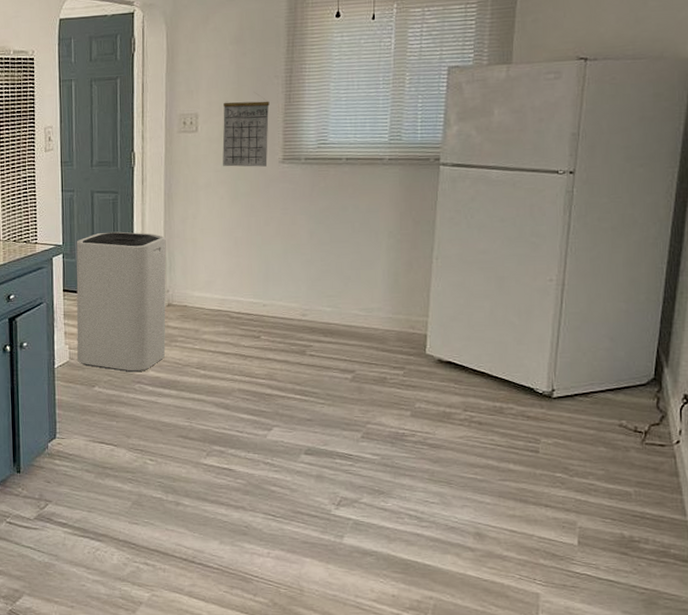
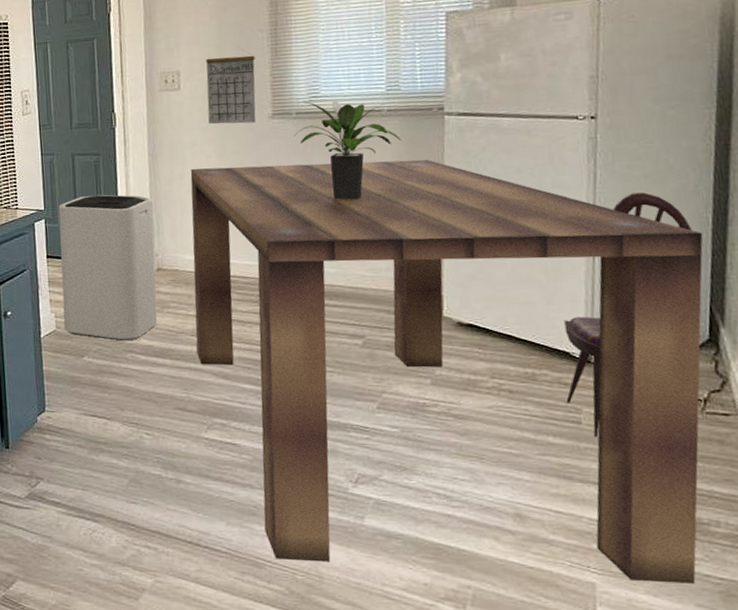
dining table: none [200,207,657,593] -> present [190,160,703,584]
potted plant: none [301,146,400,243] -> present [293,99,402,200]
dining chair: none [527,244,649,465] -> present [564,192,693,438]

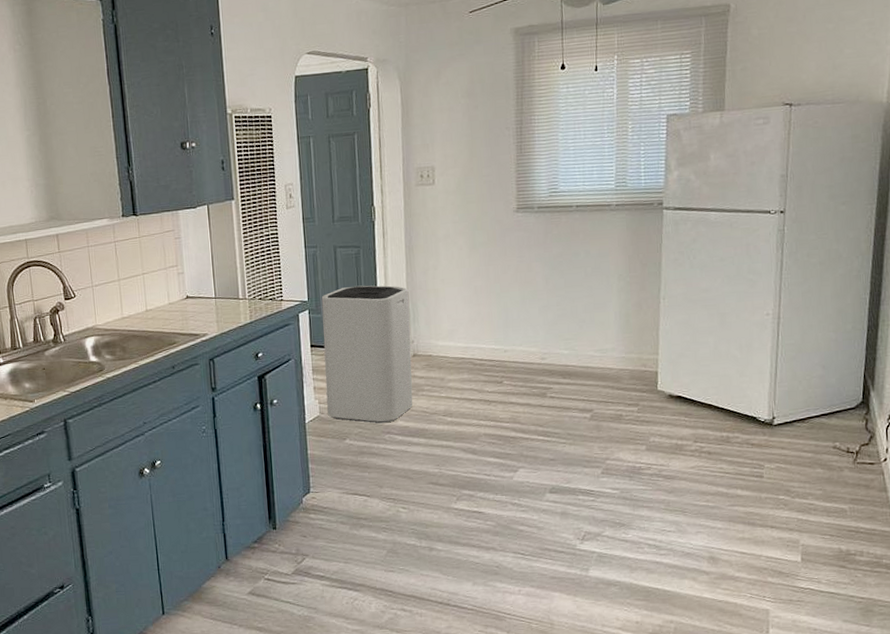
dining table: present [190,160,703,584] -> none [443,250,862,612]
calendar: present [206,53,256,124] -> none [458,150,503,218]
potted plant: present [293,99,402,200] -> none [535,194,628,288]
dining chair: present [564,192,693,438] -> none [752,277,854,489]

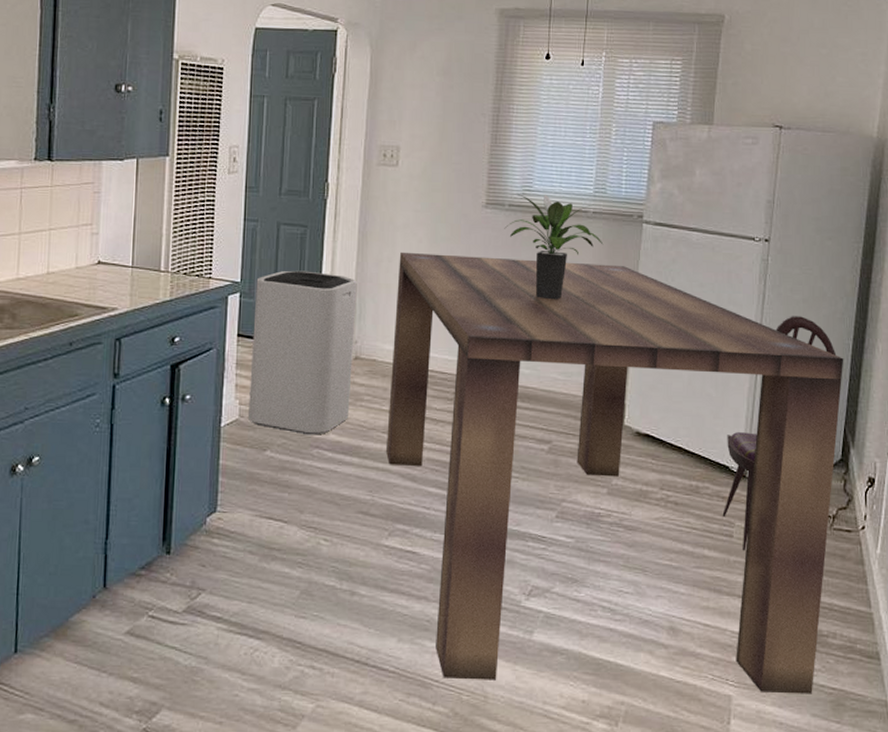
dining table: none [443,250,862,612] -> present [386,251,844,694]
potted plant: none [535,194,628,288] -> present [504,193,604,300]
dining chair: none [752,277,854,489] -> present [722,316,837,551]

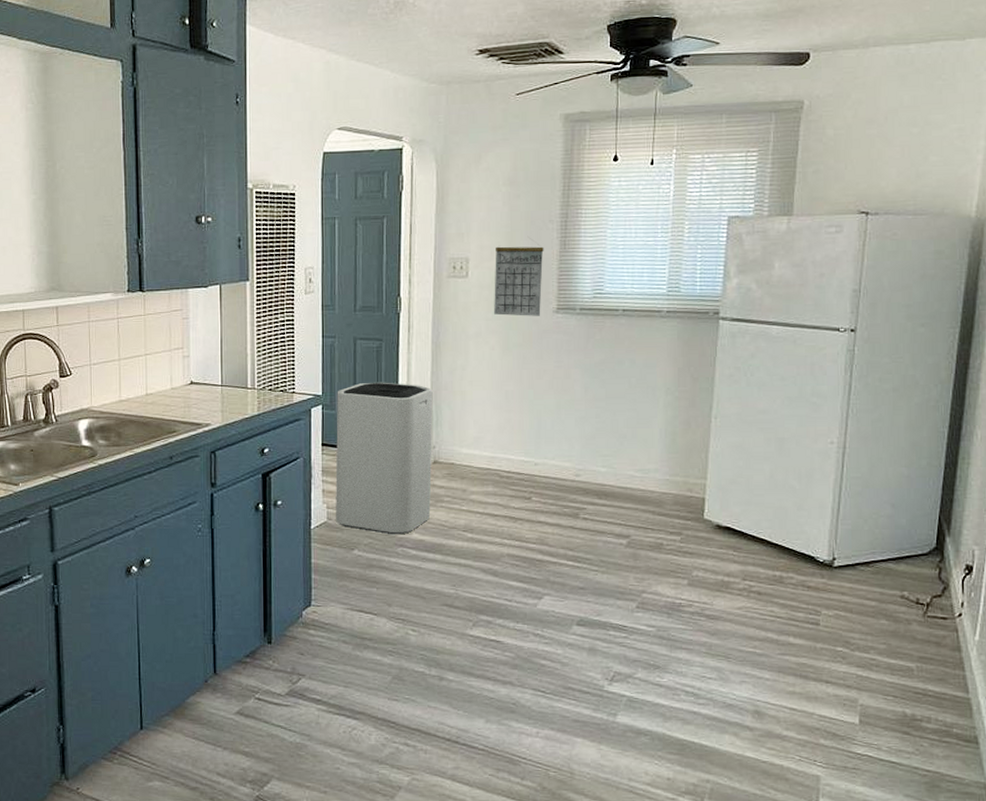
dining table: present [386,251,844,694] -> none [467,359,939,776]
calendar: none [423,136,475,210] -> present [494,244,544,316]
potted plant: present [504,193,604,300] -> none [576,296,679,400]
dining chair: present [722,316,837,551] -> none [808,406,930,639]

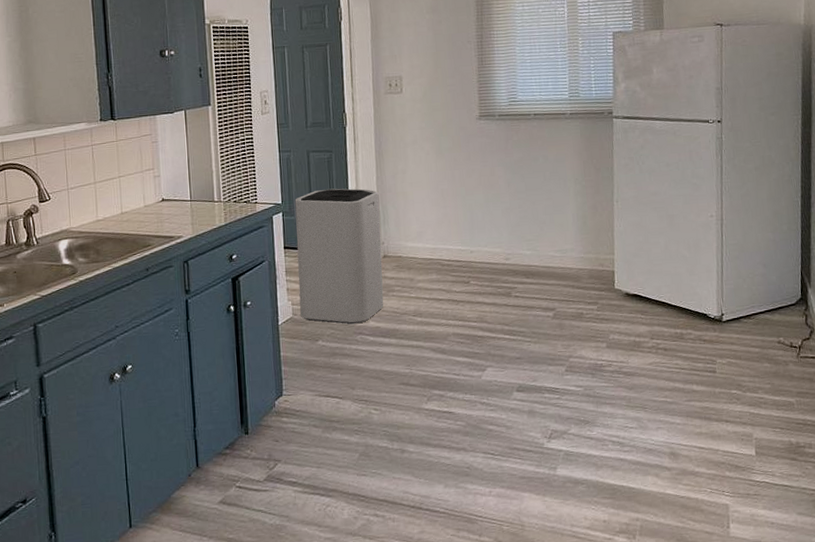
calendar: present [494,244,544,316] -> none [424,62,466,125]

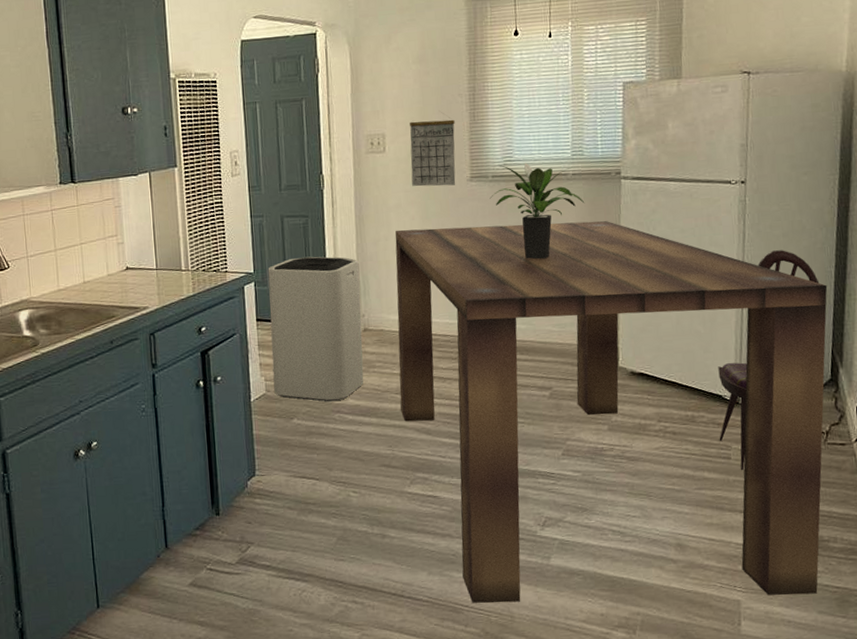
dining table: none [411,156,797,514] -> present [395,221,828,603]
calendar: none [424,62,466,125] -> present [410,117,456,187]
potted plant: none [497,103,582,191] -> present [490,163,585,260]
dining chair: none [702,182,788,383] -> present [718,250,820,471]

